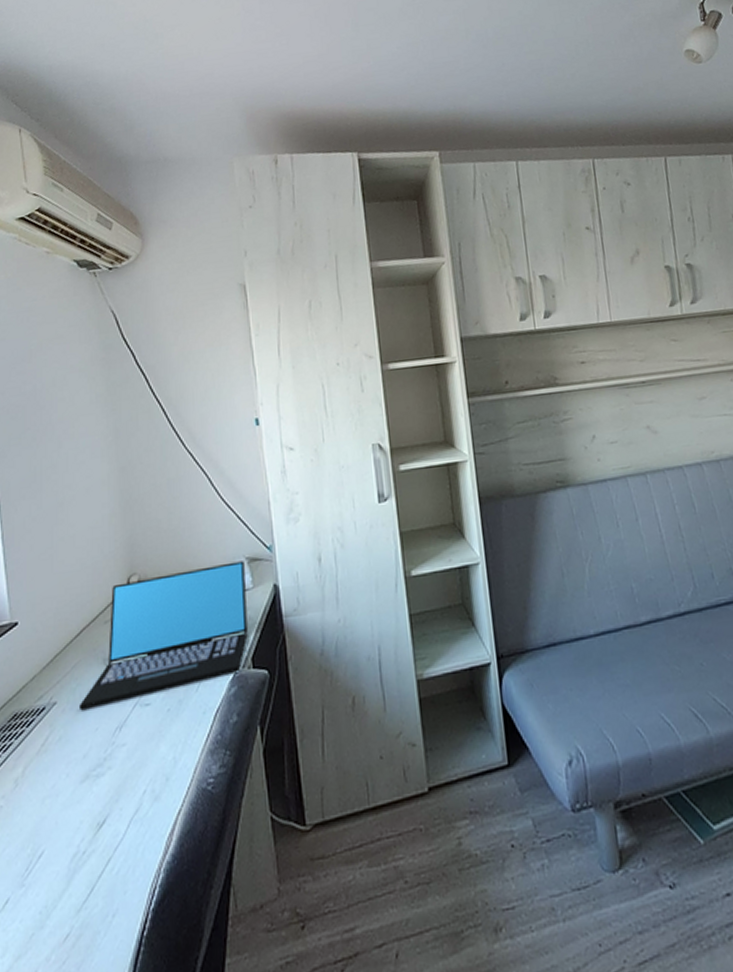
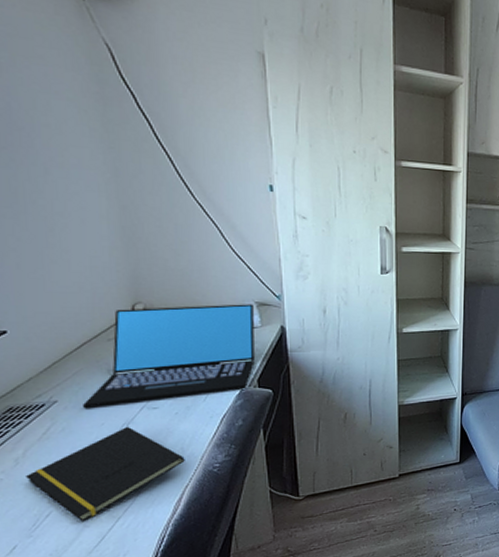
notepad: none [22,730,177,864] -> present [24,426,185,521]

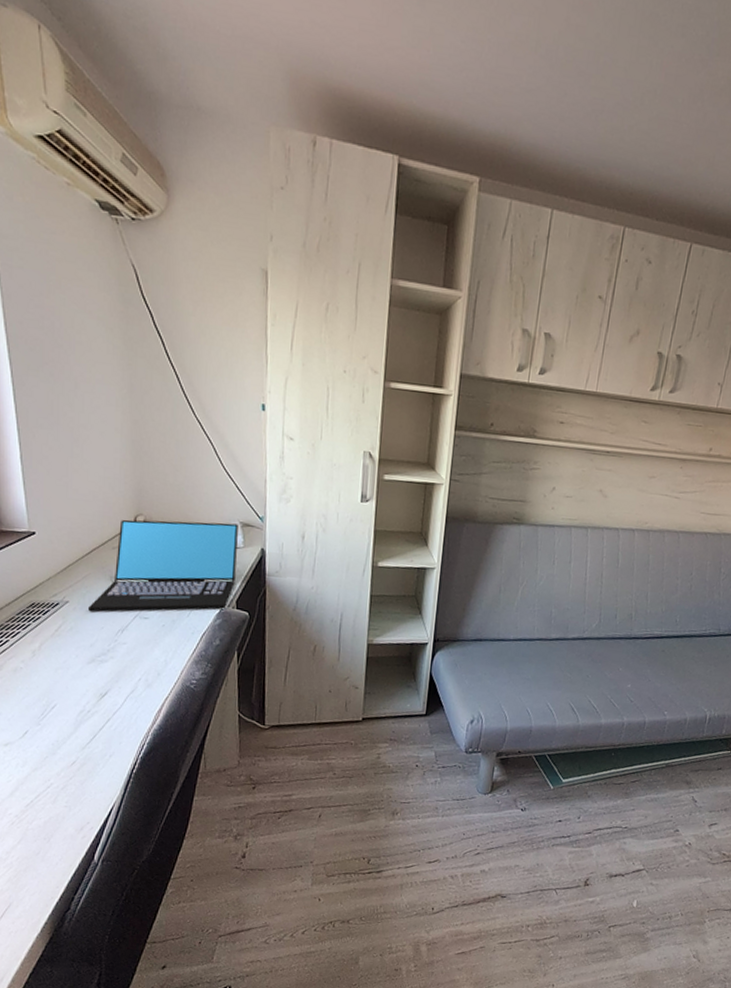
notepad: present [24,426,185,521] -> none [39,632,167,718]

